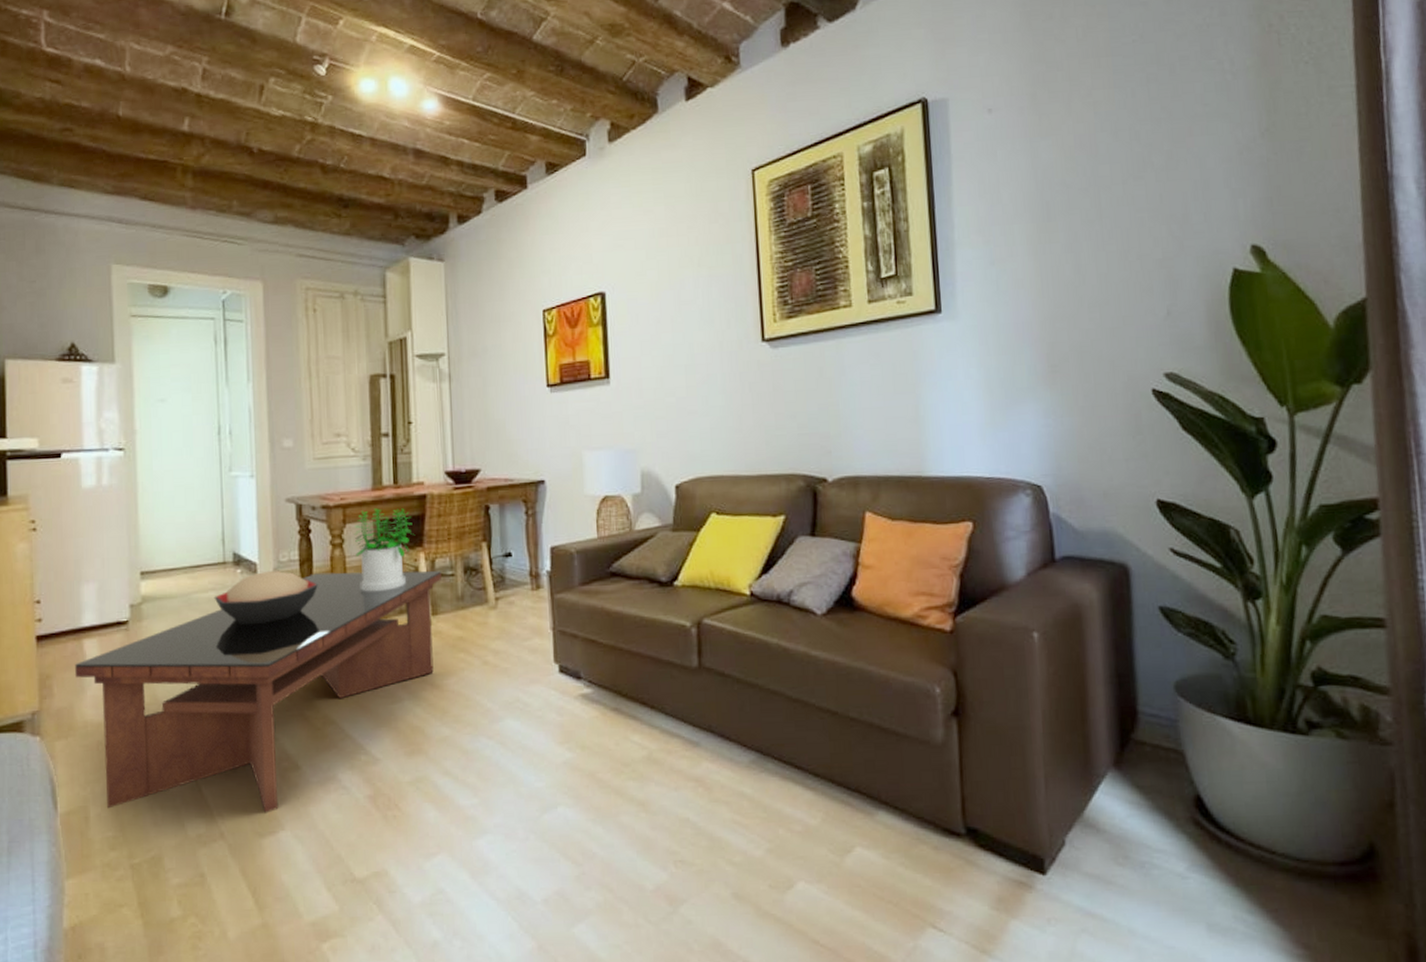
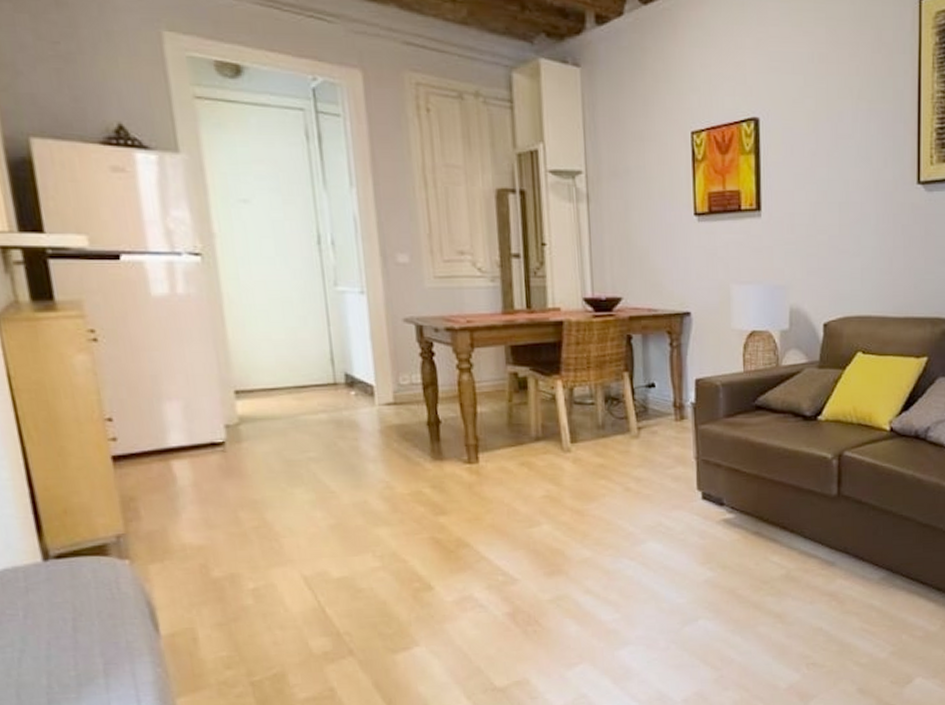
coffee table: present [75,571,441,813] -> none [164,397,581,631]
decorative bowl: present [214,570,319,624] -> none [325,393,446,448]
potted plant: present [354,508,416,592] -> none [483,333,552,418]

